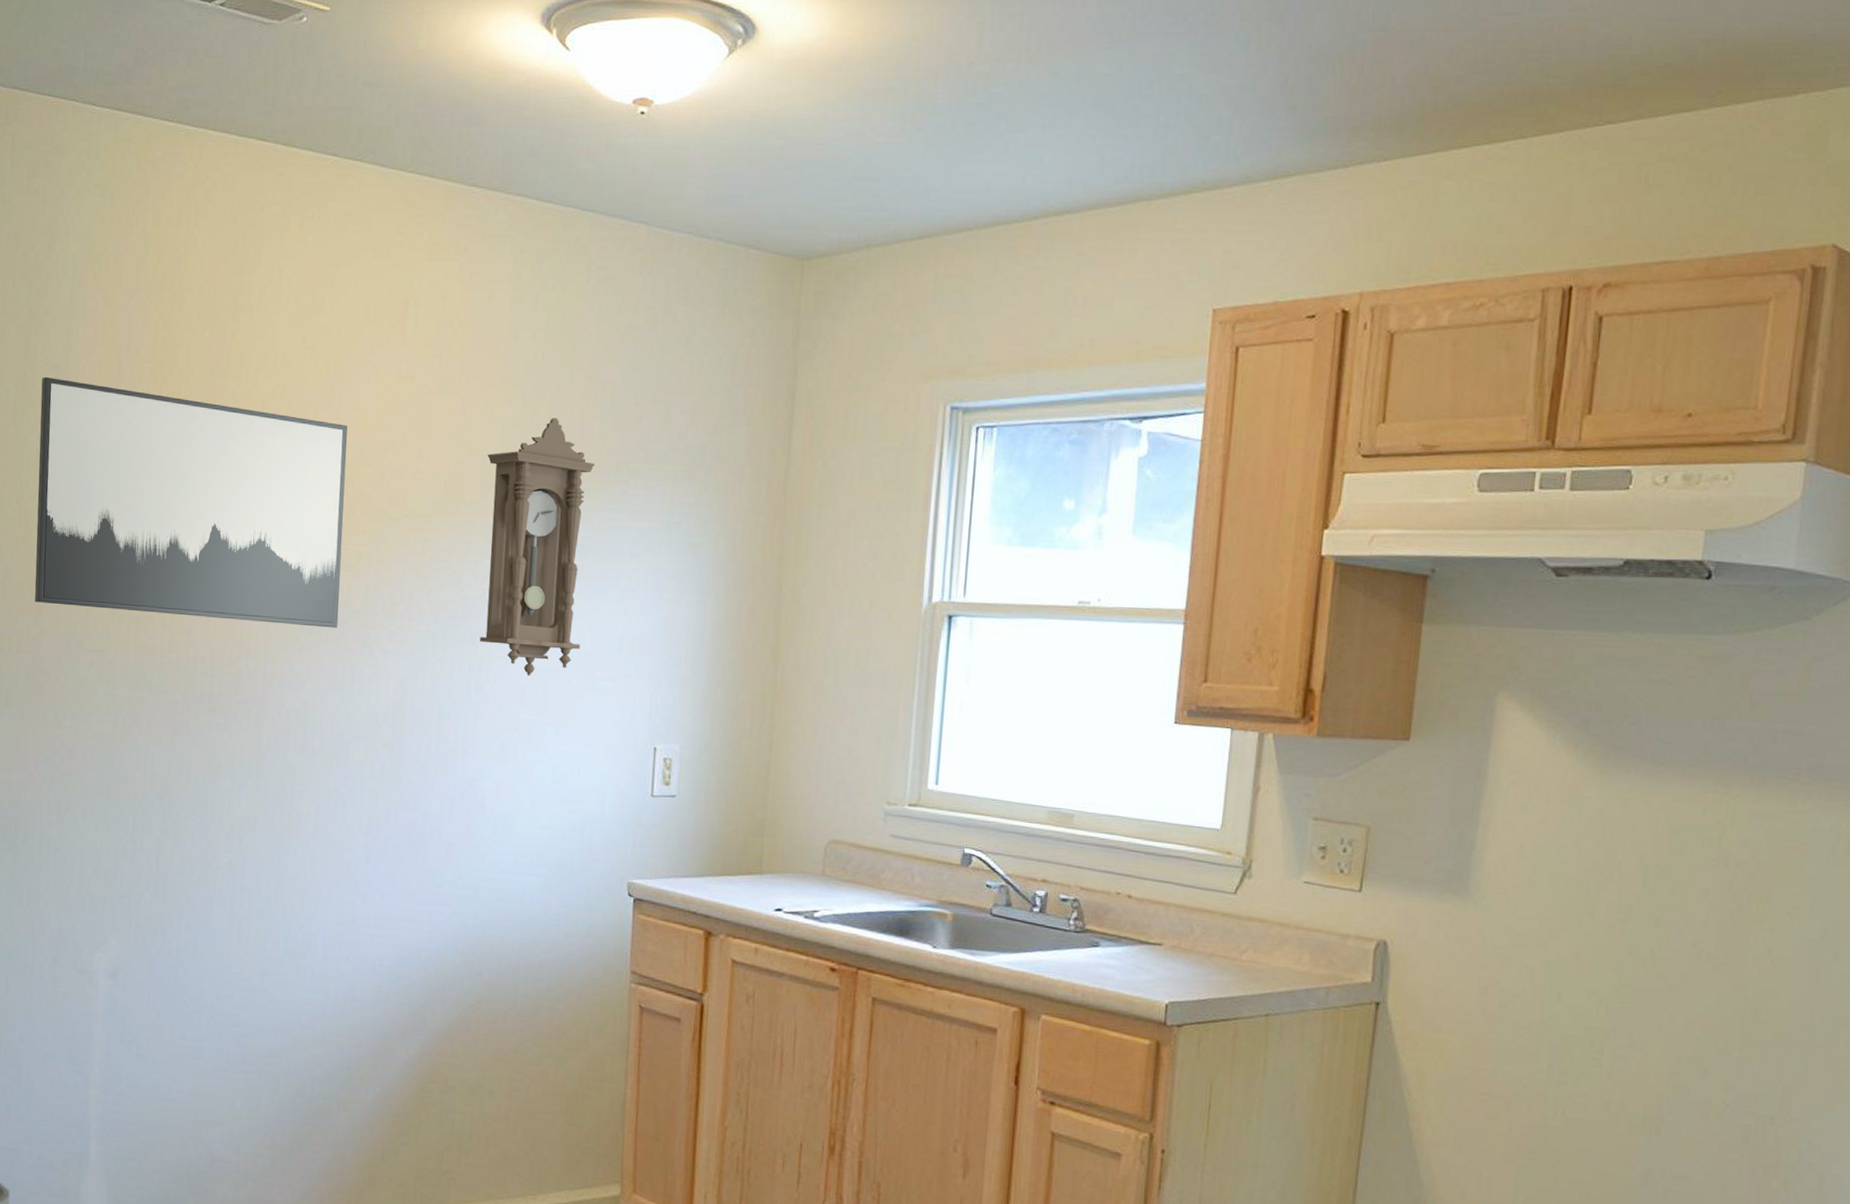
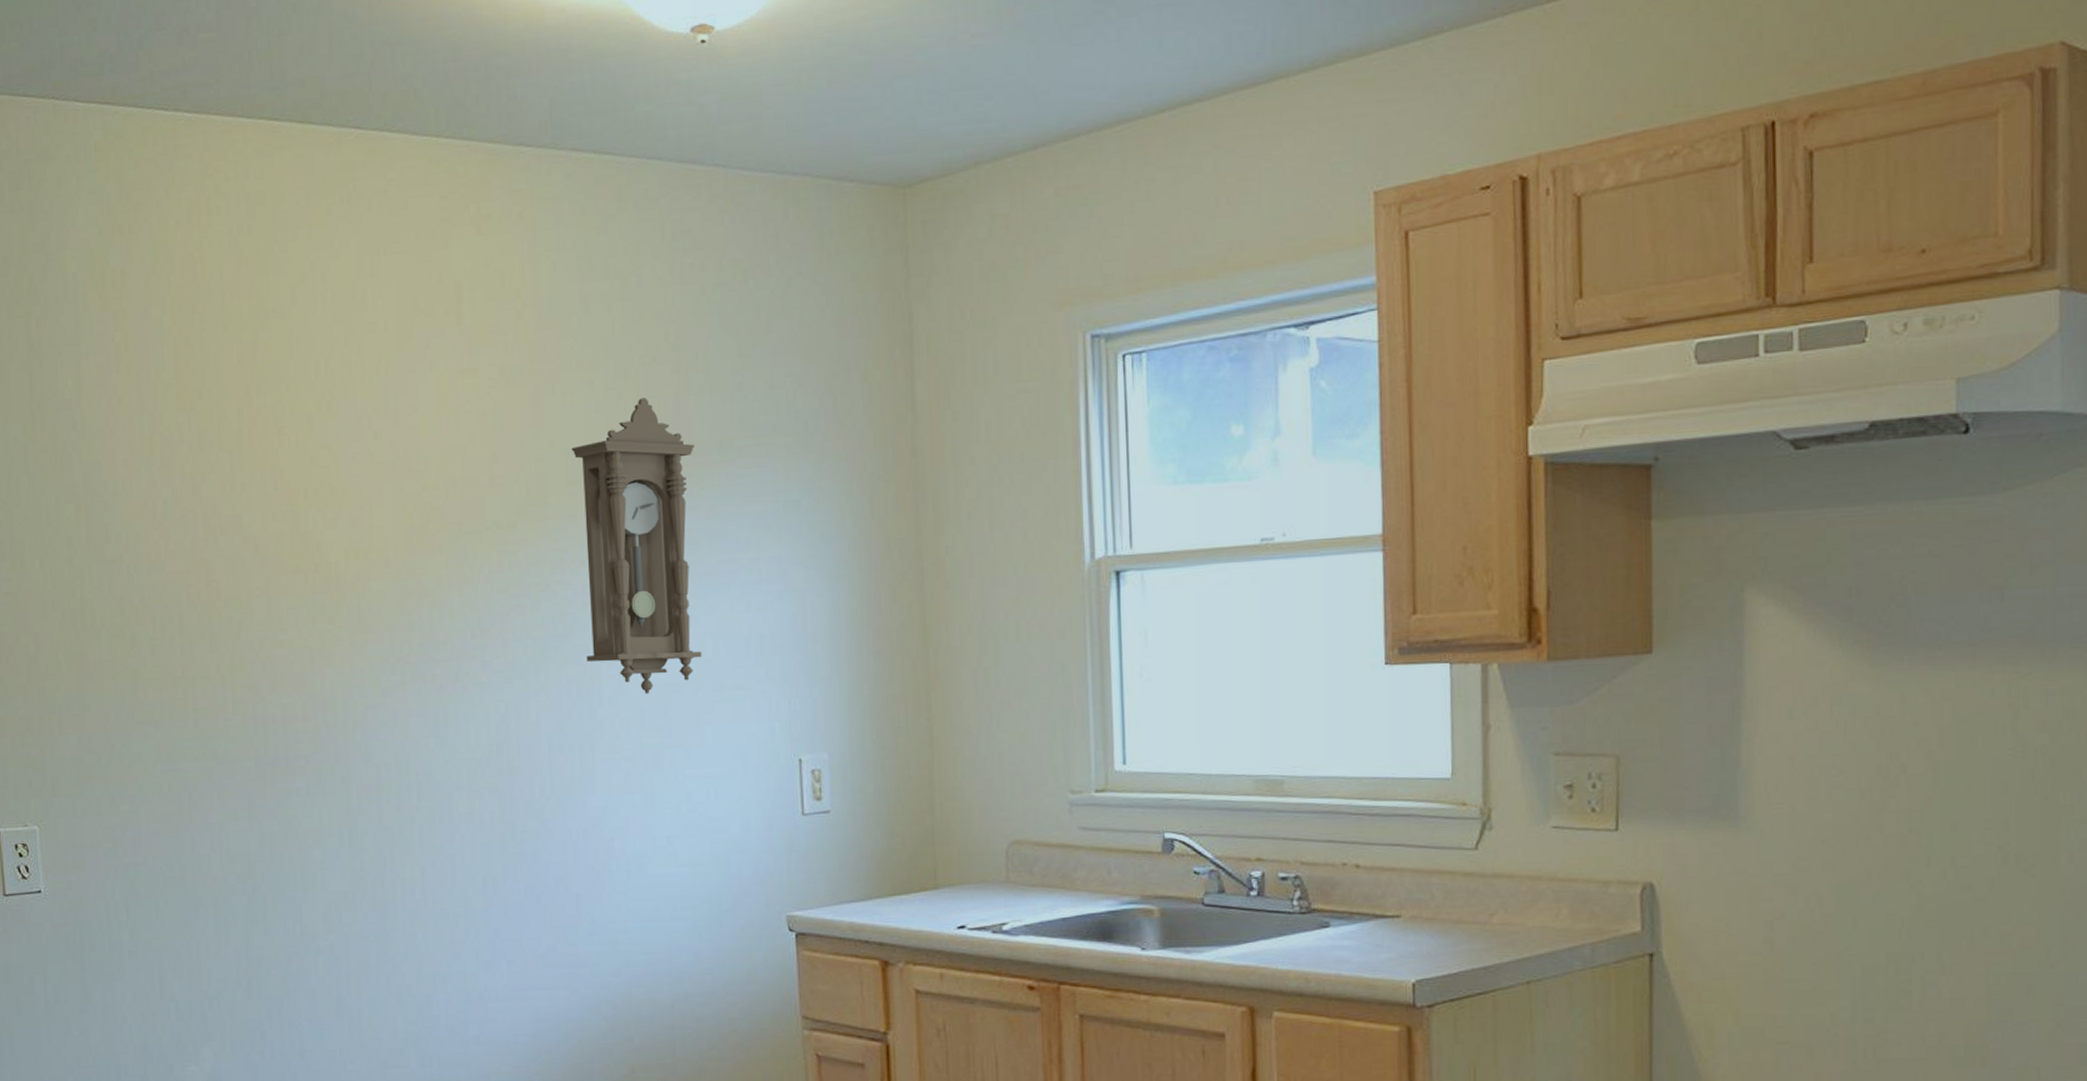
wall art: present [34,376,348,628] -> none [52,416,423,675]

